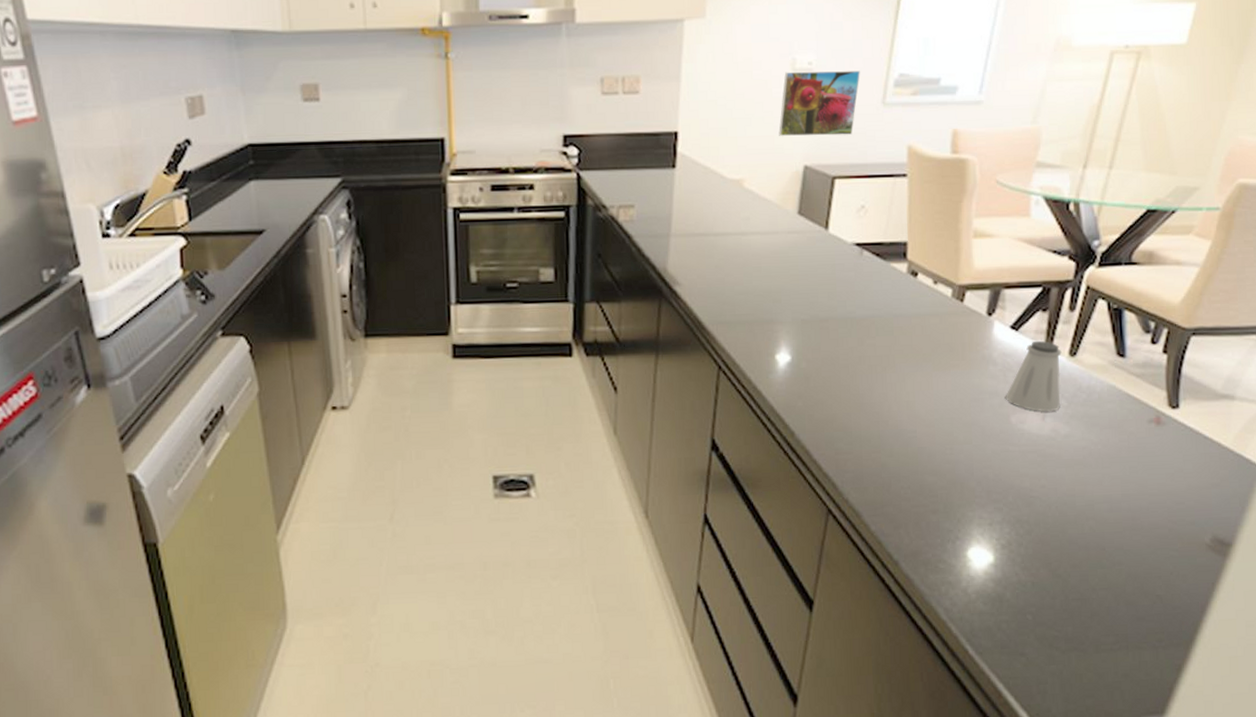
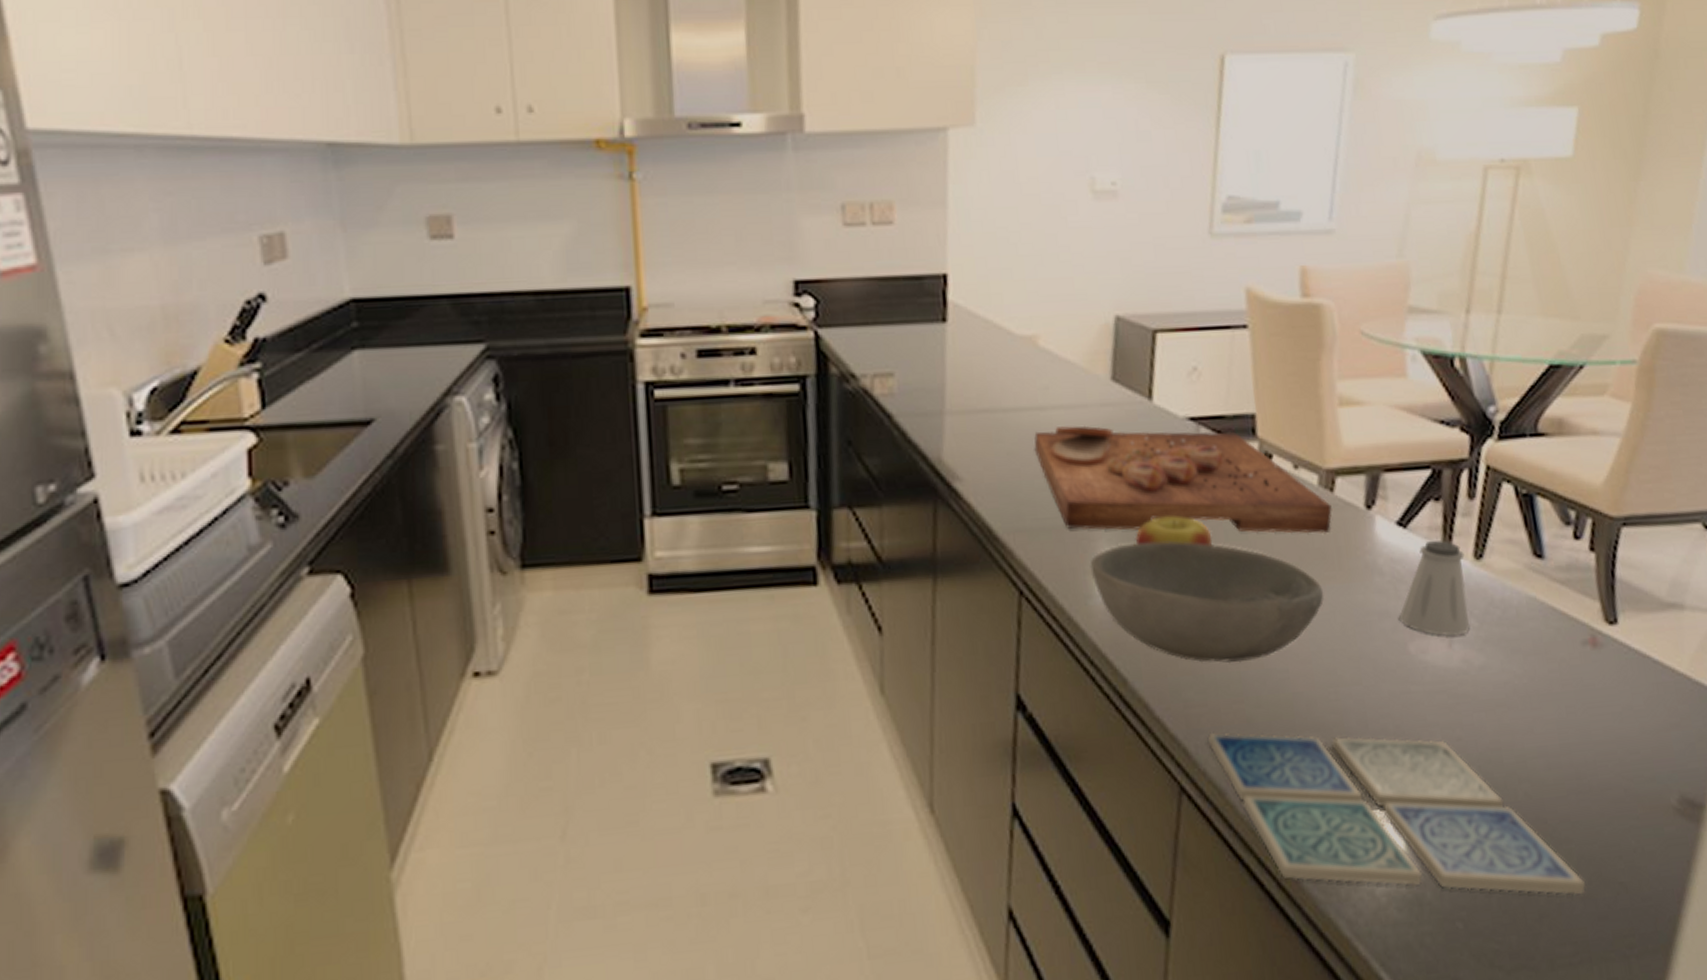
cutting board: none [736,247,961,333] -> present [1034,425,1332,534]
bowl: none [772,334,949,424] -> present [1090,541,1325,664]
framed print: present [778,71,860,136] -> none [1079,192,1179,278]
apple: none [807,316,866,338] -> present [1135,515,1213,546]
drink coaster: none [851,472,1131,602] -> present [1208,732,1587,896]

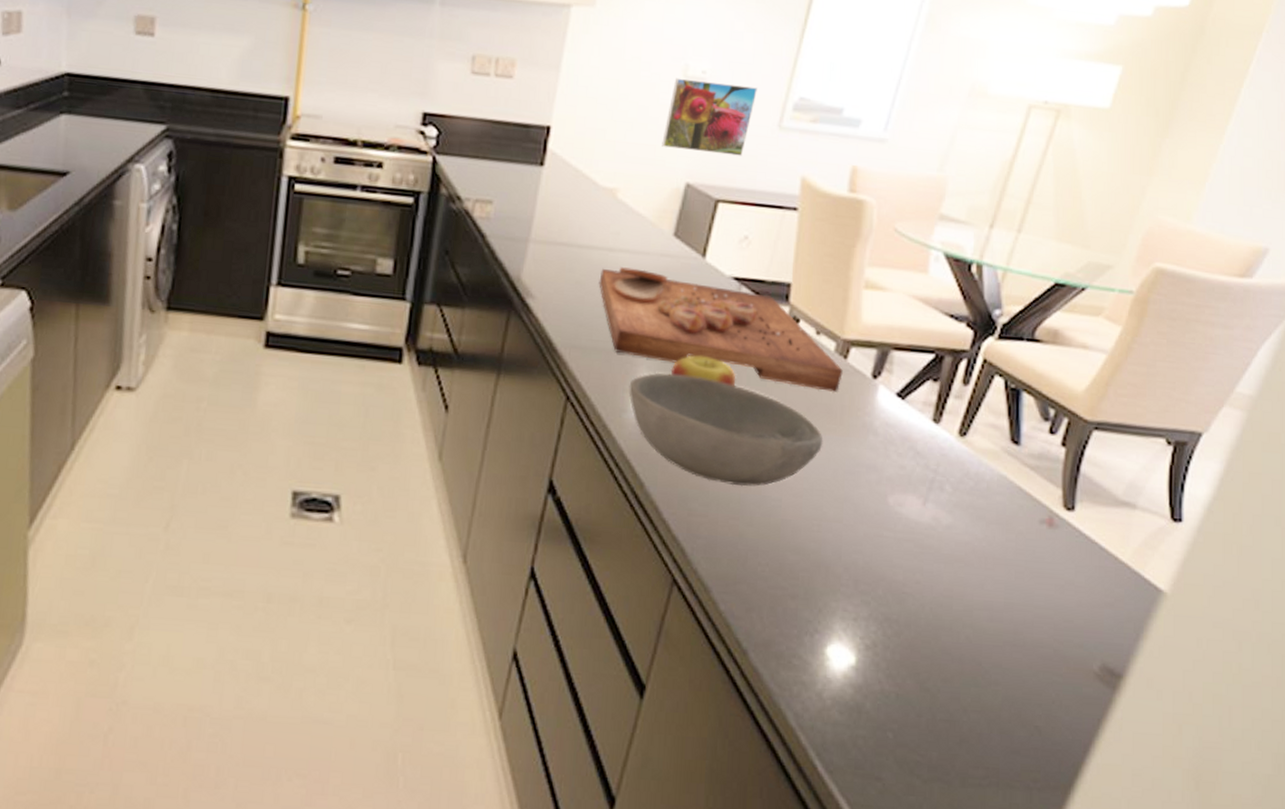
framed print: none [1079,192,1179,278] -> present [662,77,757,156]
drink coaster: present [1208,732,1587,896] -> none [702,539,1006,730]
saltshaker: present [1398,540,1470,636] -> none [883,413,951,497]

